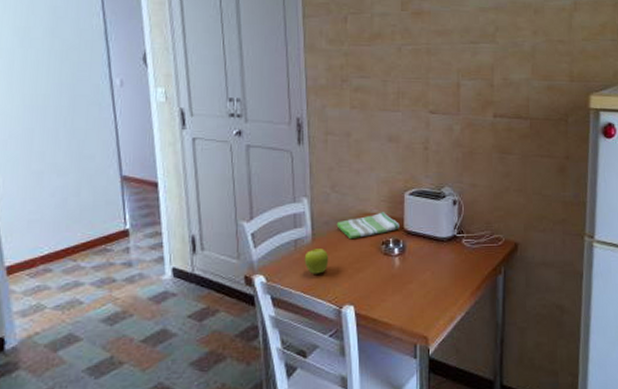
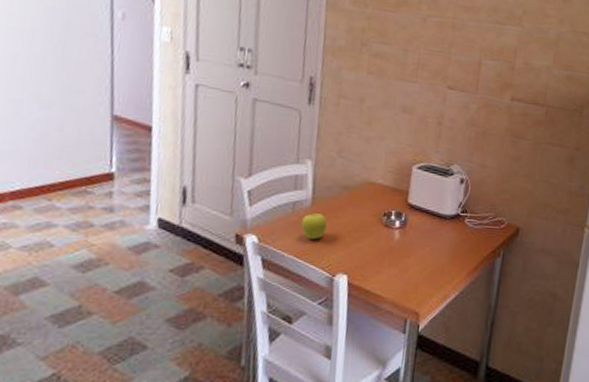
dish towel: present [336,212,399,240] -> none [339,183,404,208]

